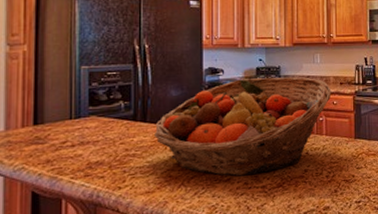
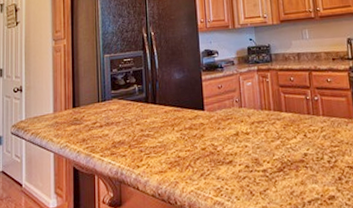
fruit basket: present [153,77,332,176] -> none [162,54,325,159]

